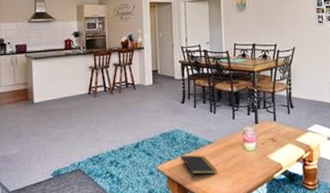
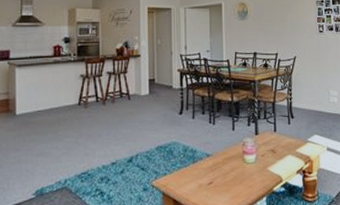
notepad: present [180,155,218,180] -> none [176,169,216,196]

